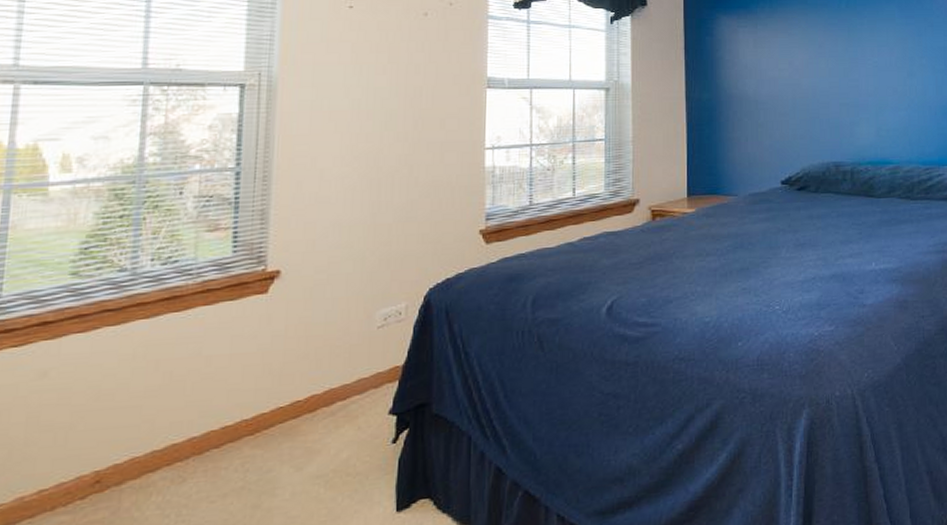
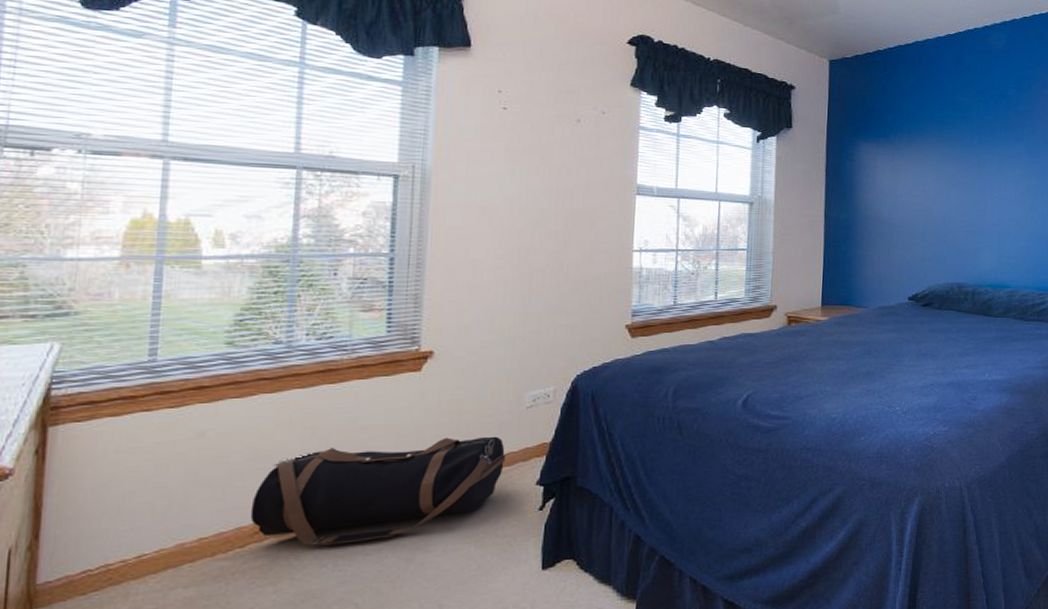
duffel bag: none [91,361,357,495] -> present [250,436,506,546]

